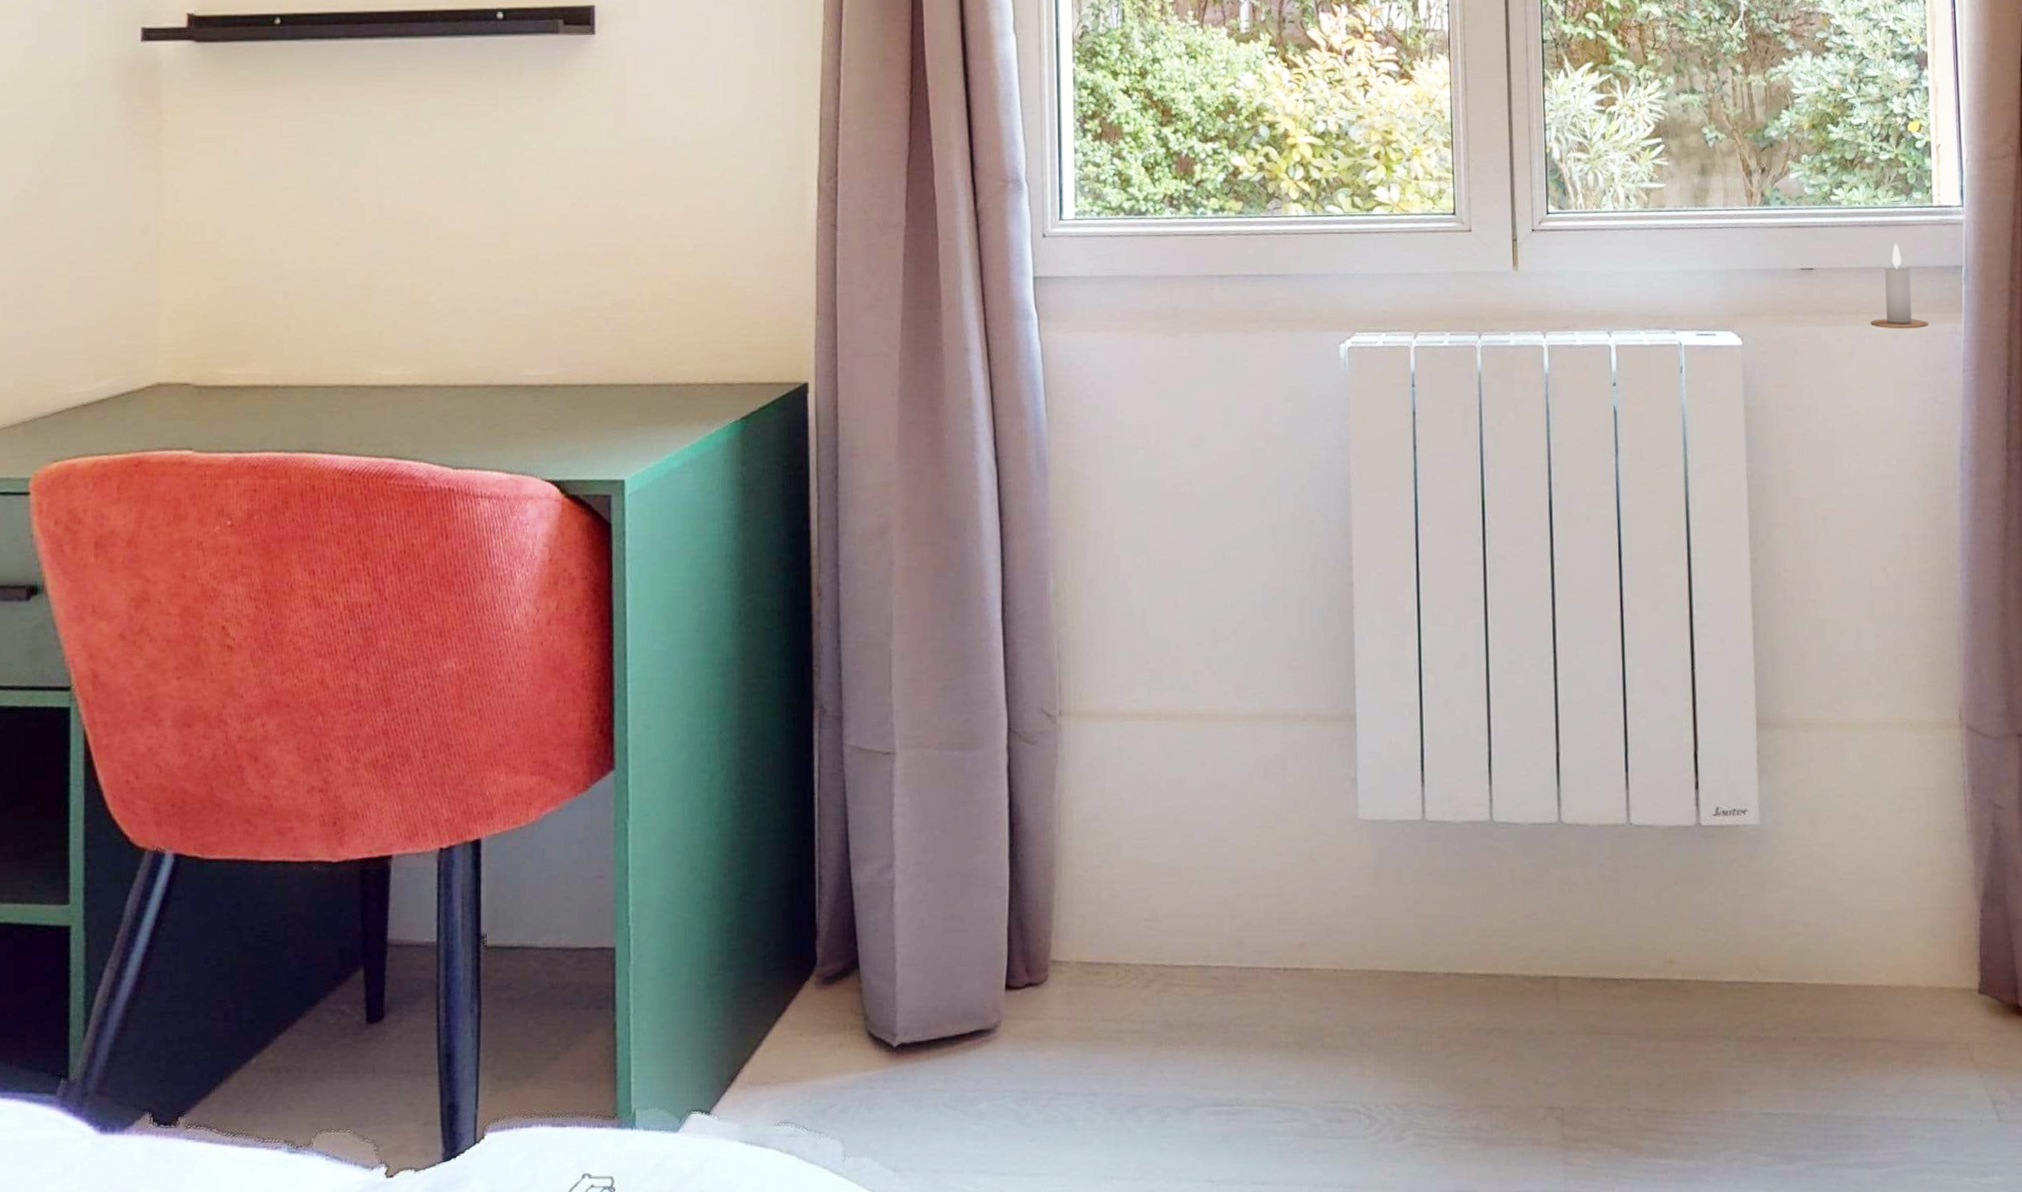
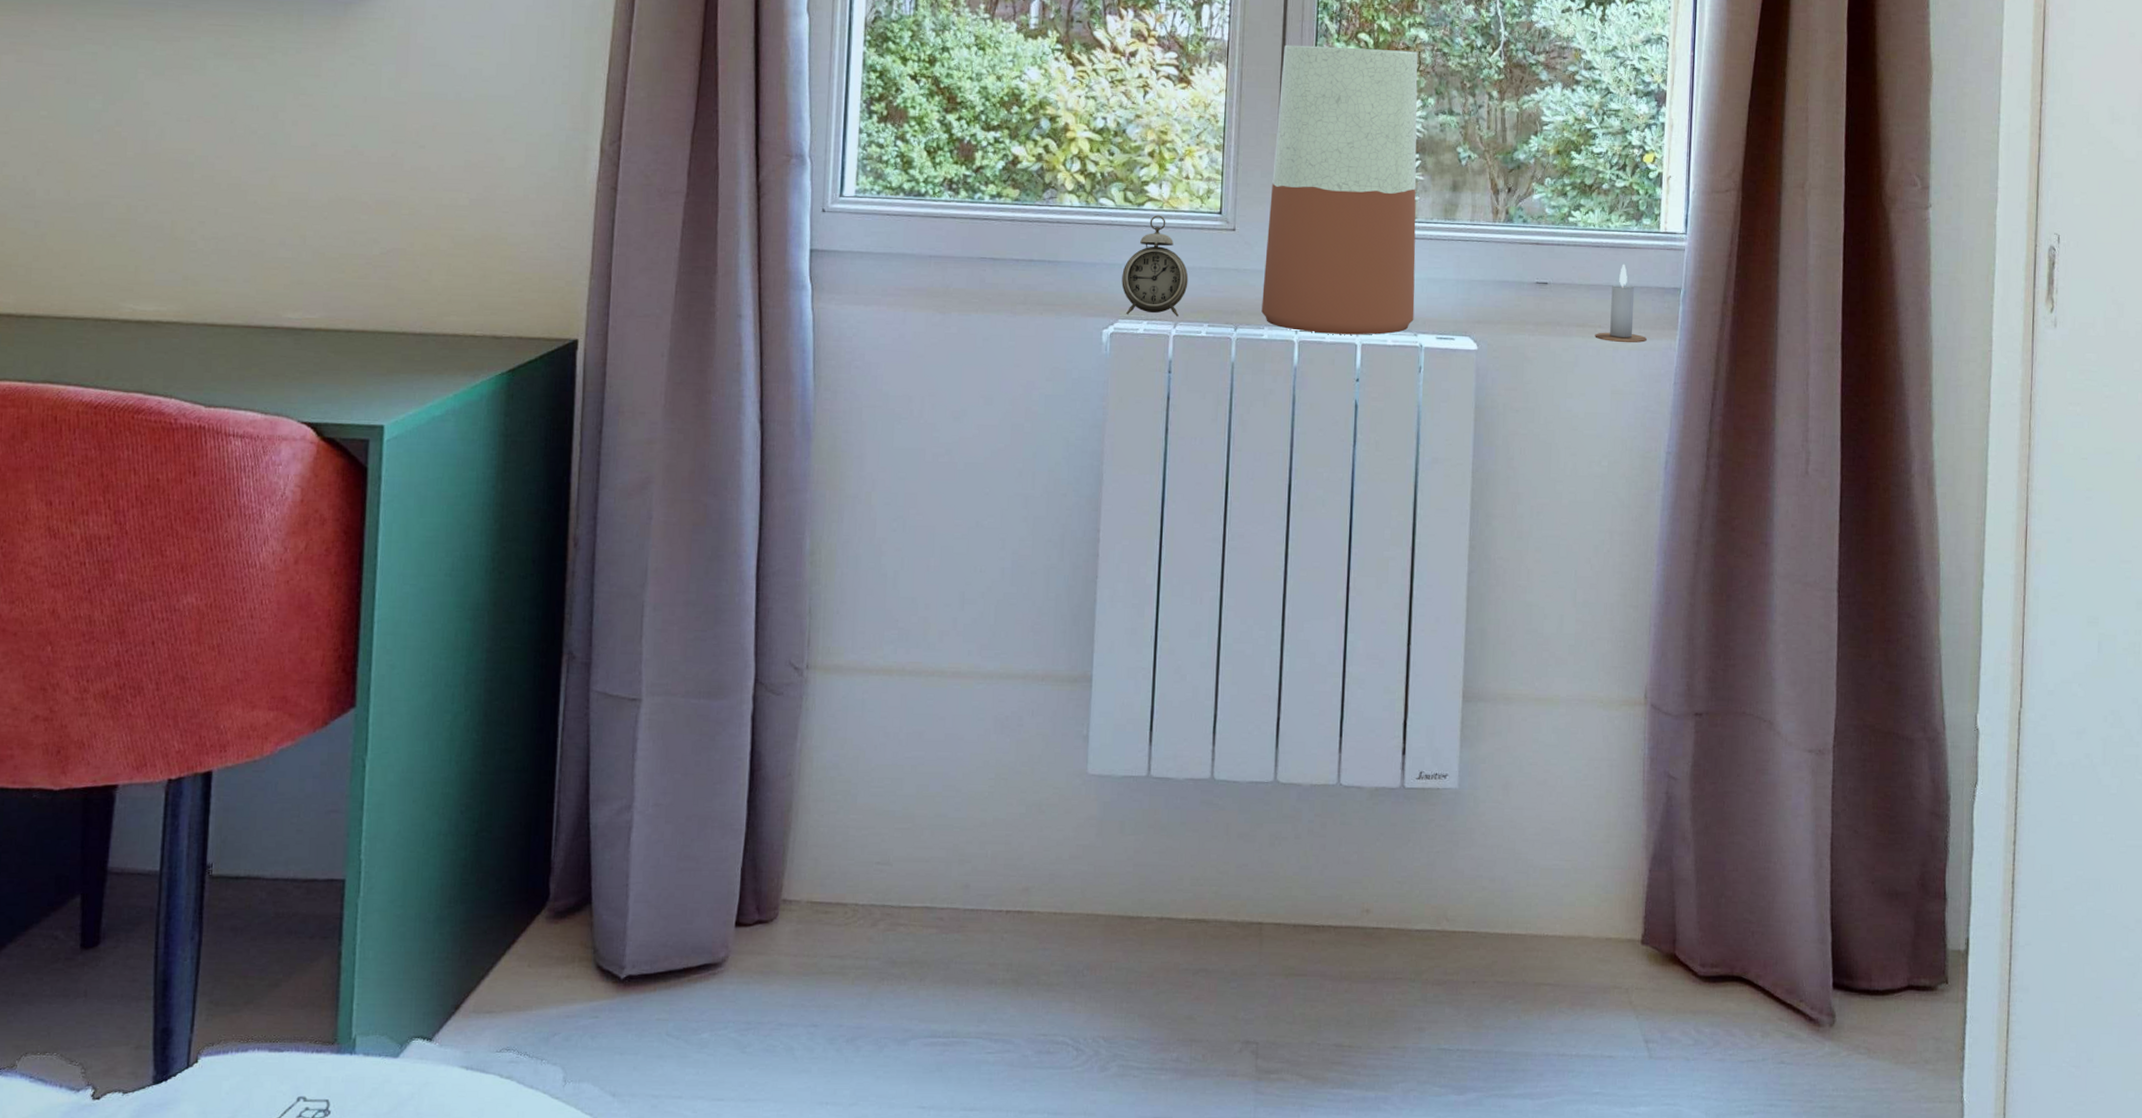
alarm clock: none [1356,220,1426,327] -> present [1122,215,1189,317]
vase: none [1505,28,1670,336] -> present [1261,44,1418,335]

